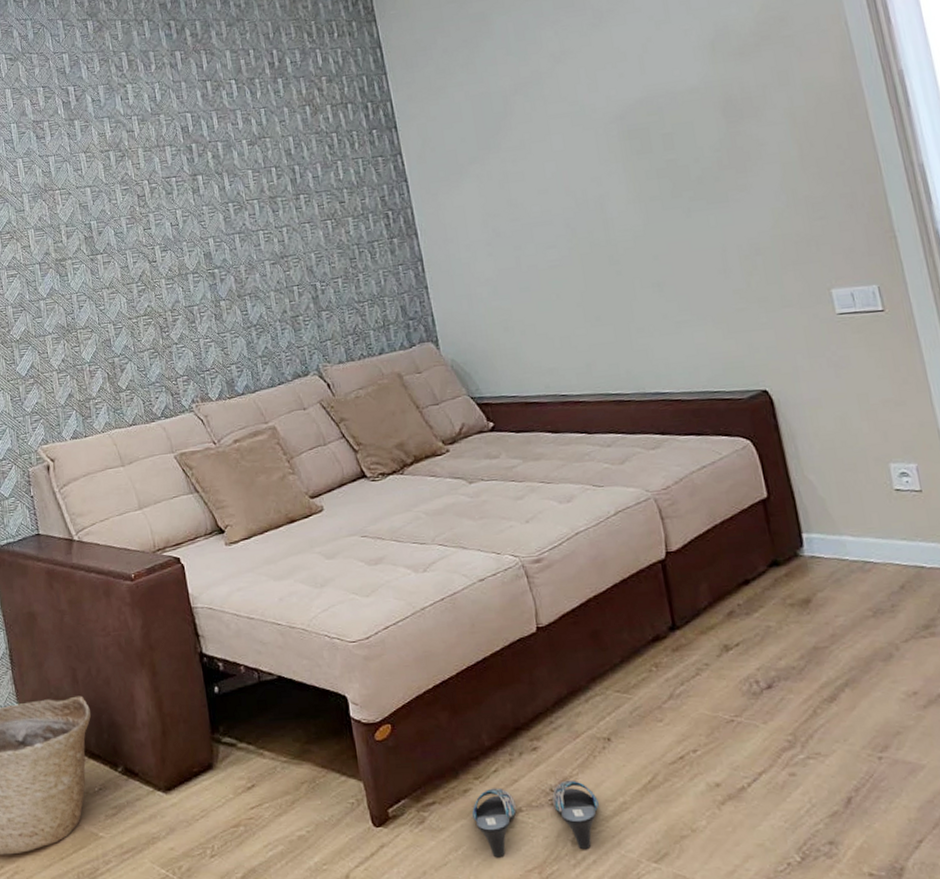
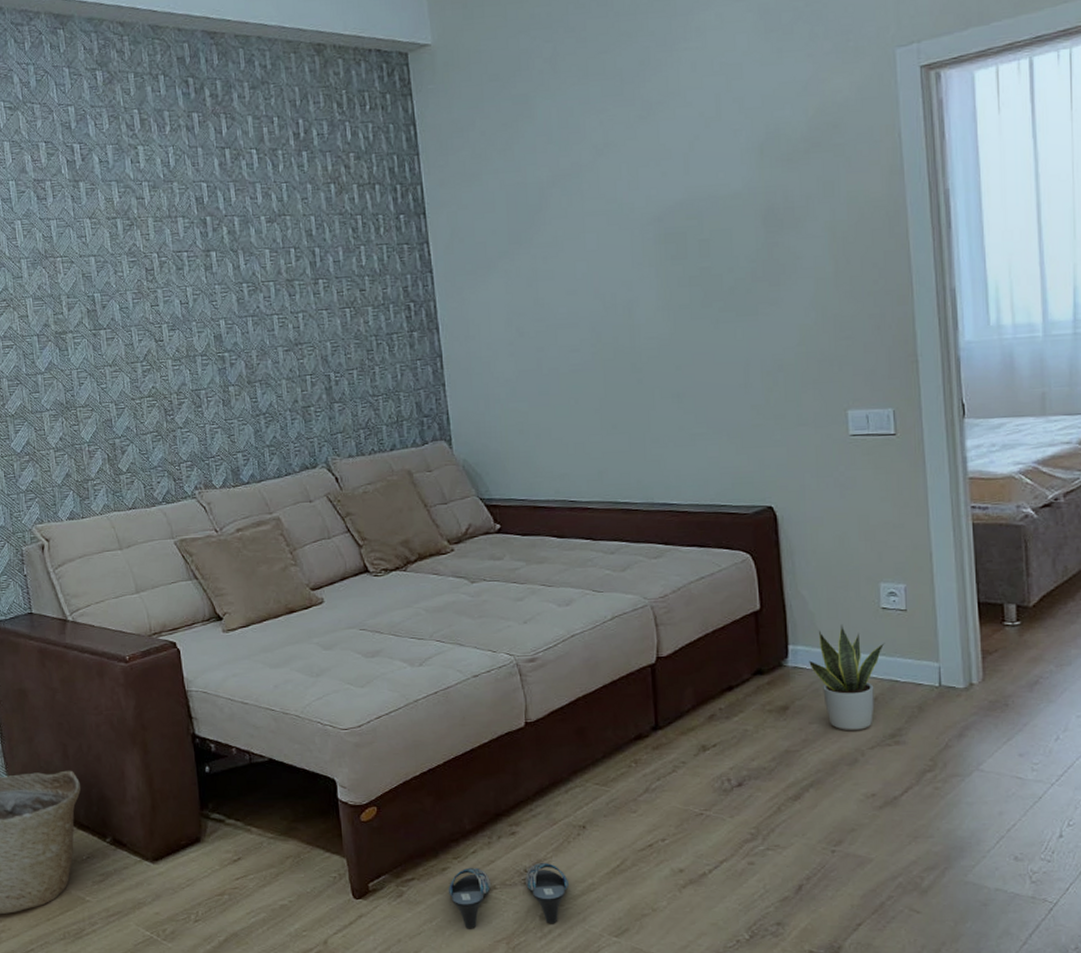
potted plant: none [826,509,904,624] -> present [809,624,885,731]

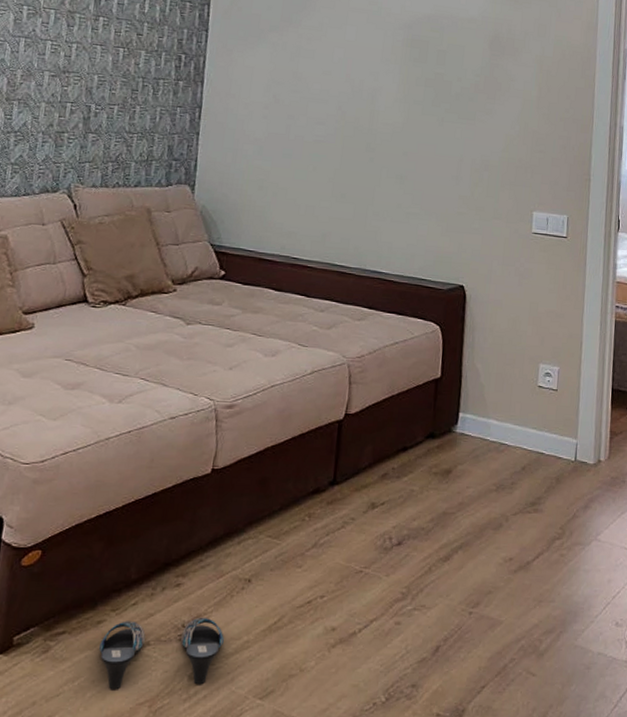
potted plant: present [809,624,885,731] -> none [474,398,537,498]

